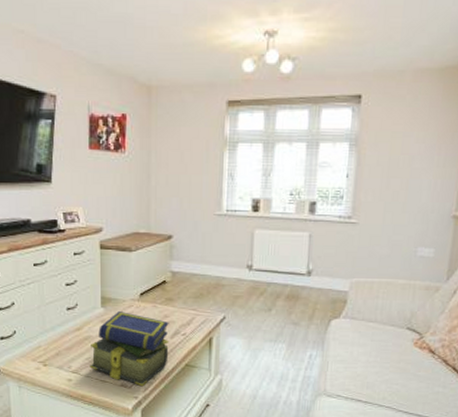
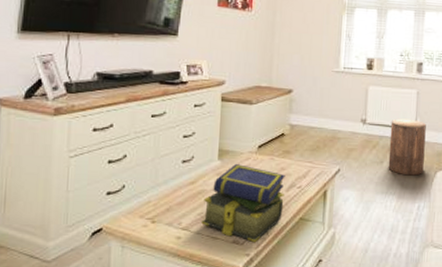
stool: none [277,264,320,324] -> present [388,118,426,176]

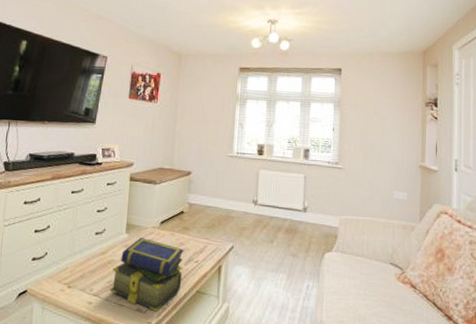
stool: present [388,118,426,176] -> none [278,201,314,256]

